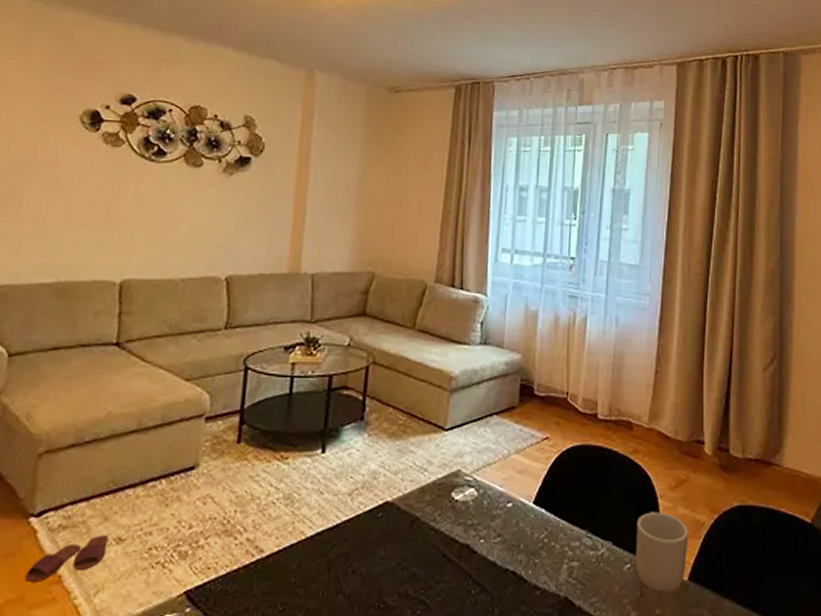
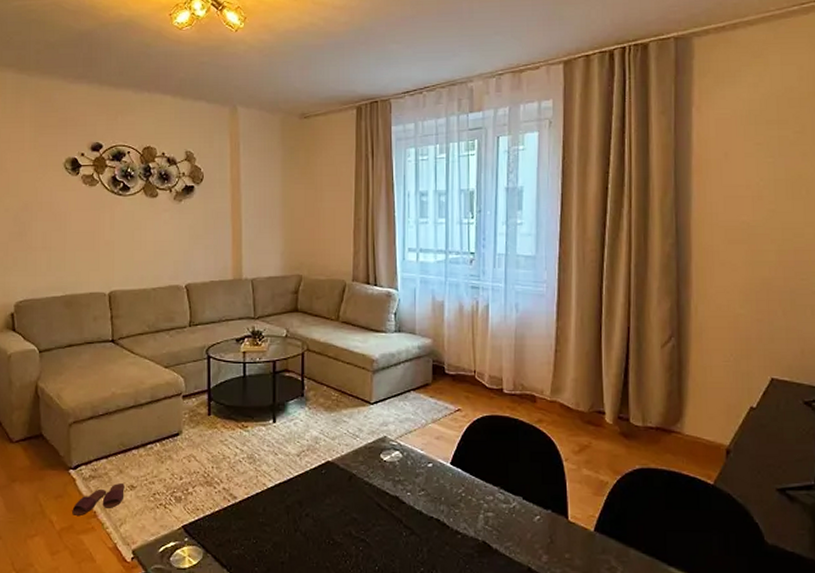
mug: present [635,512,689,593] -> none [543,472,593,541]

